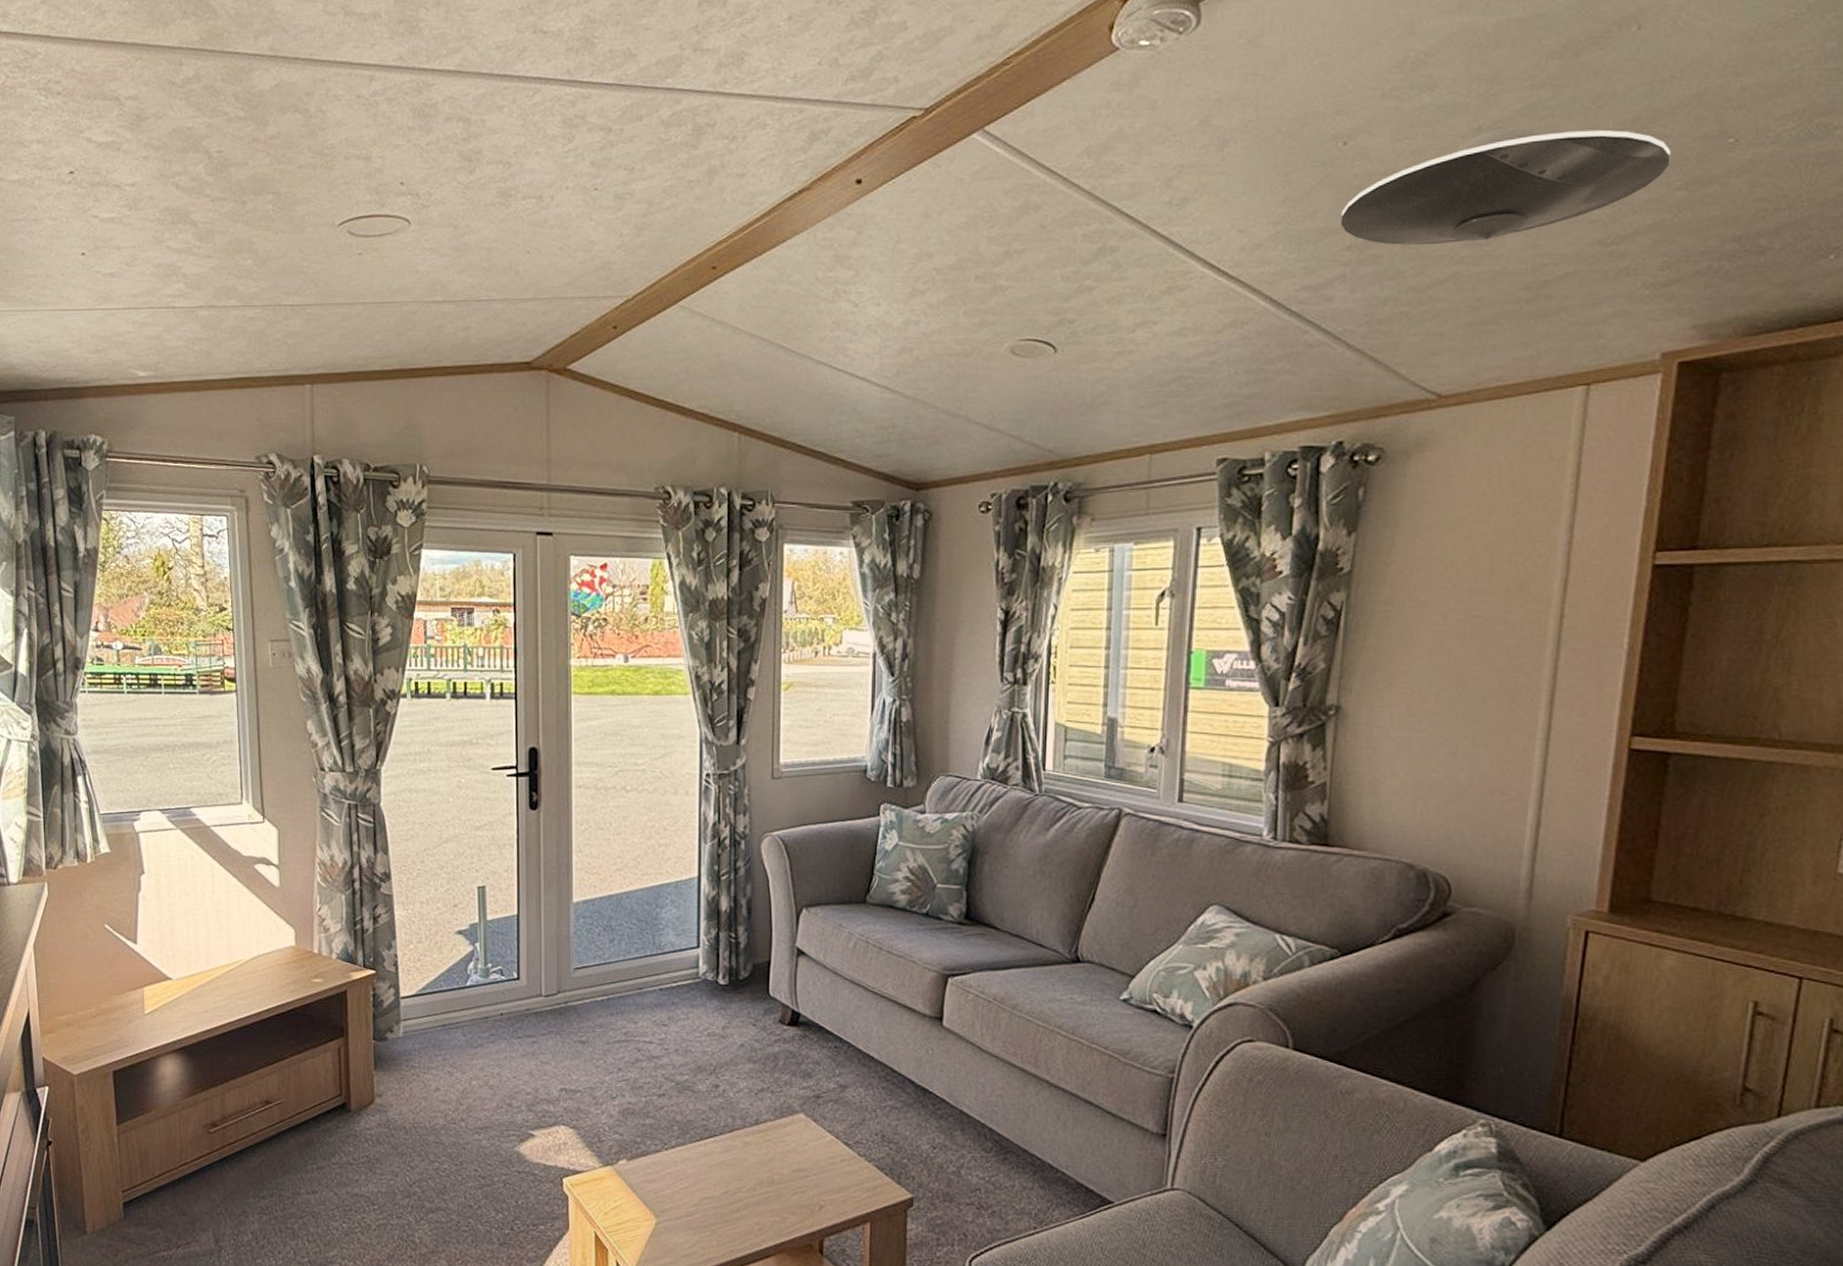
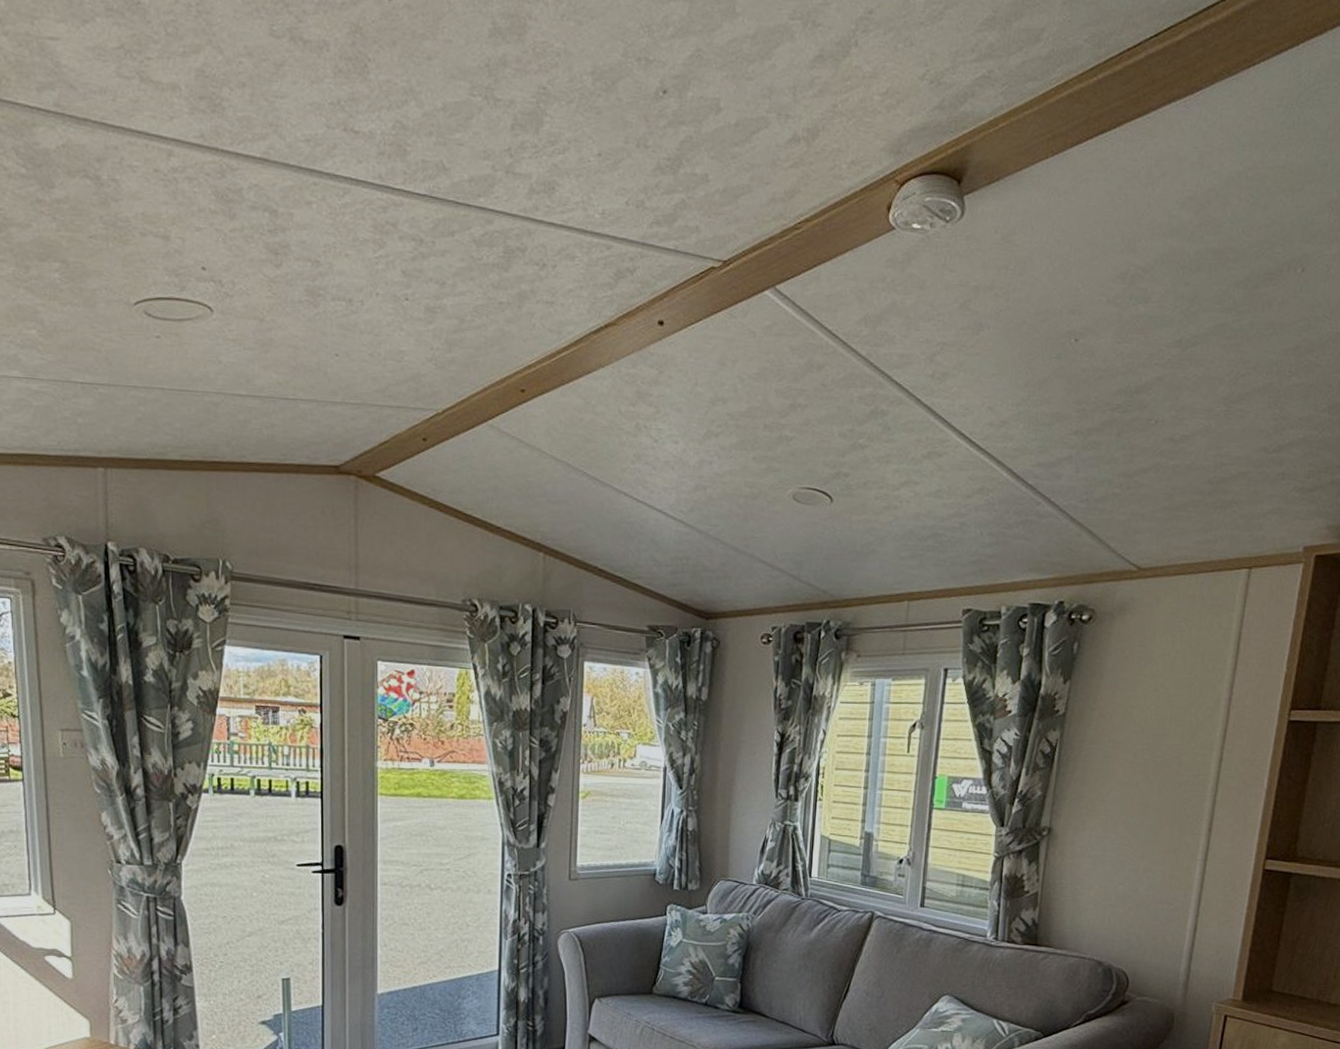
ceiling light: present [1340,126,1671,245] -> none [1070,342,1320,438]

